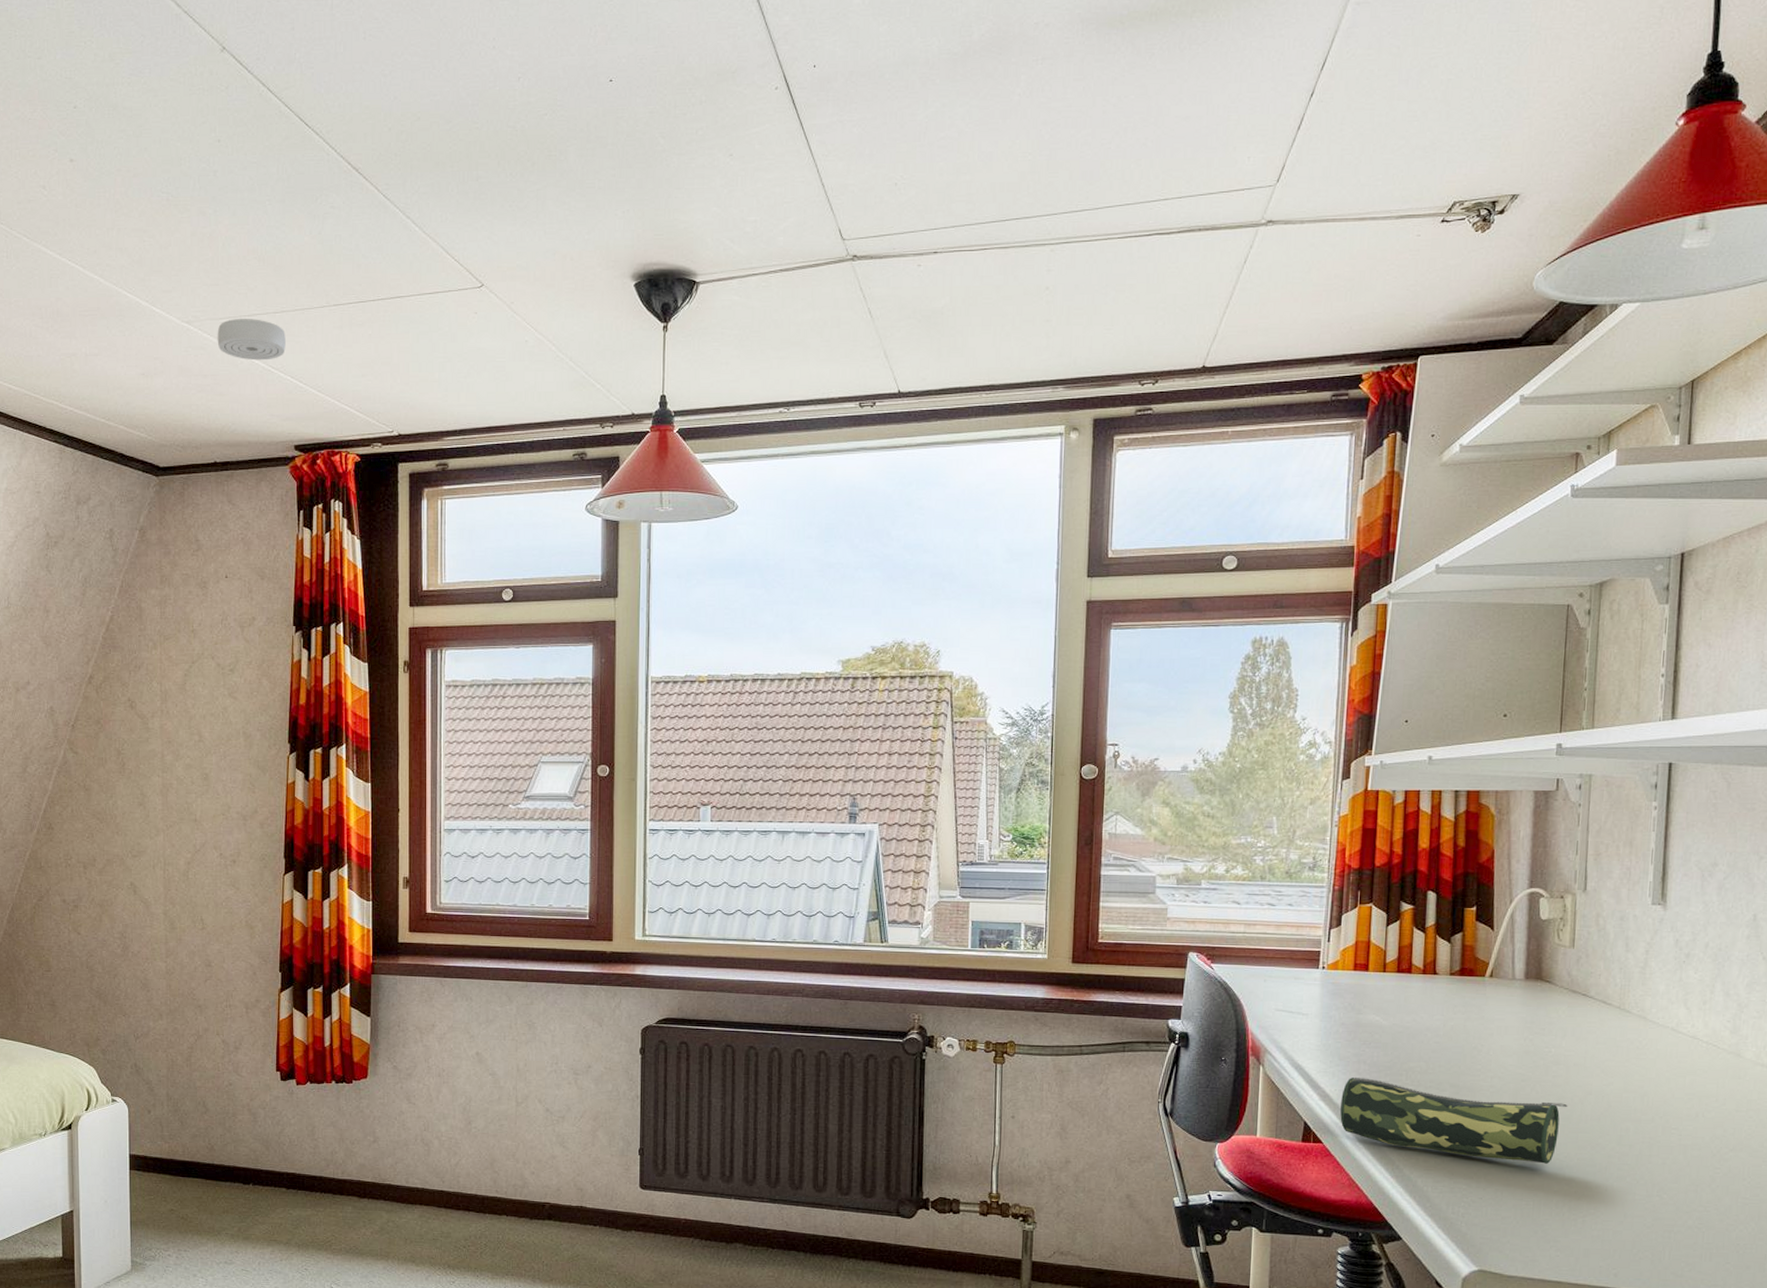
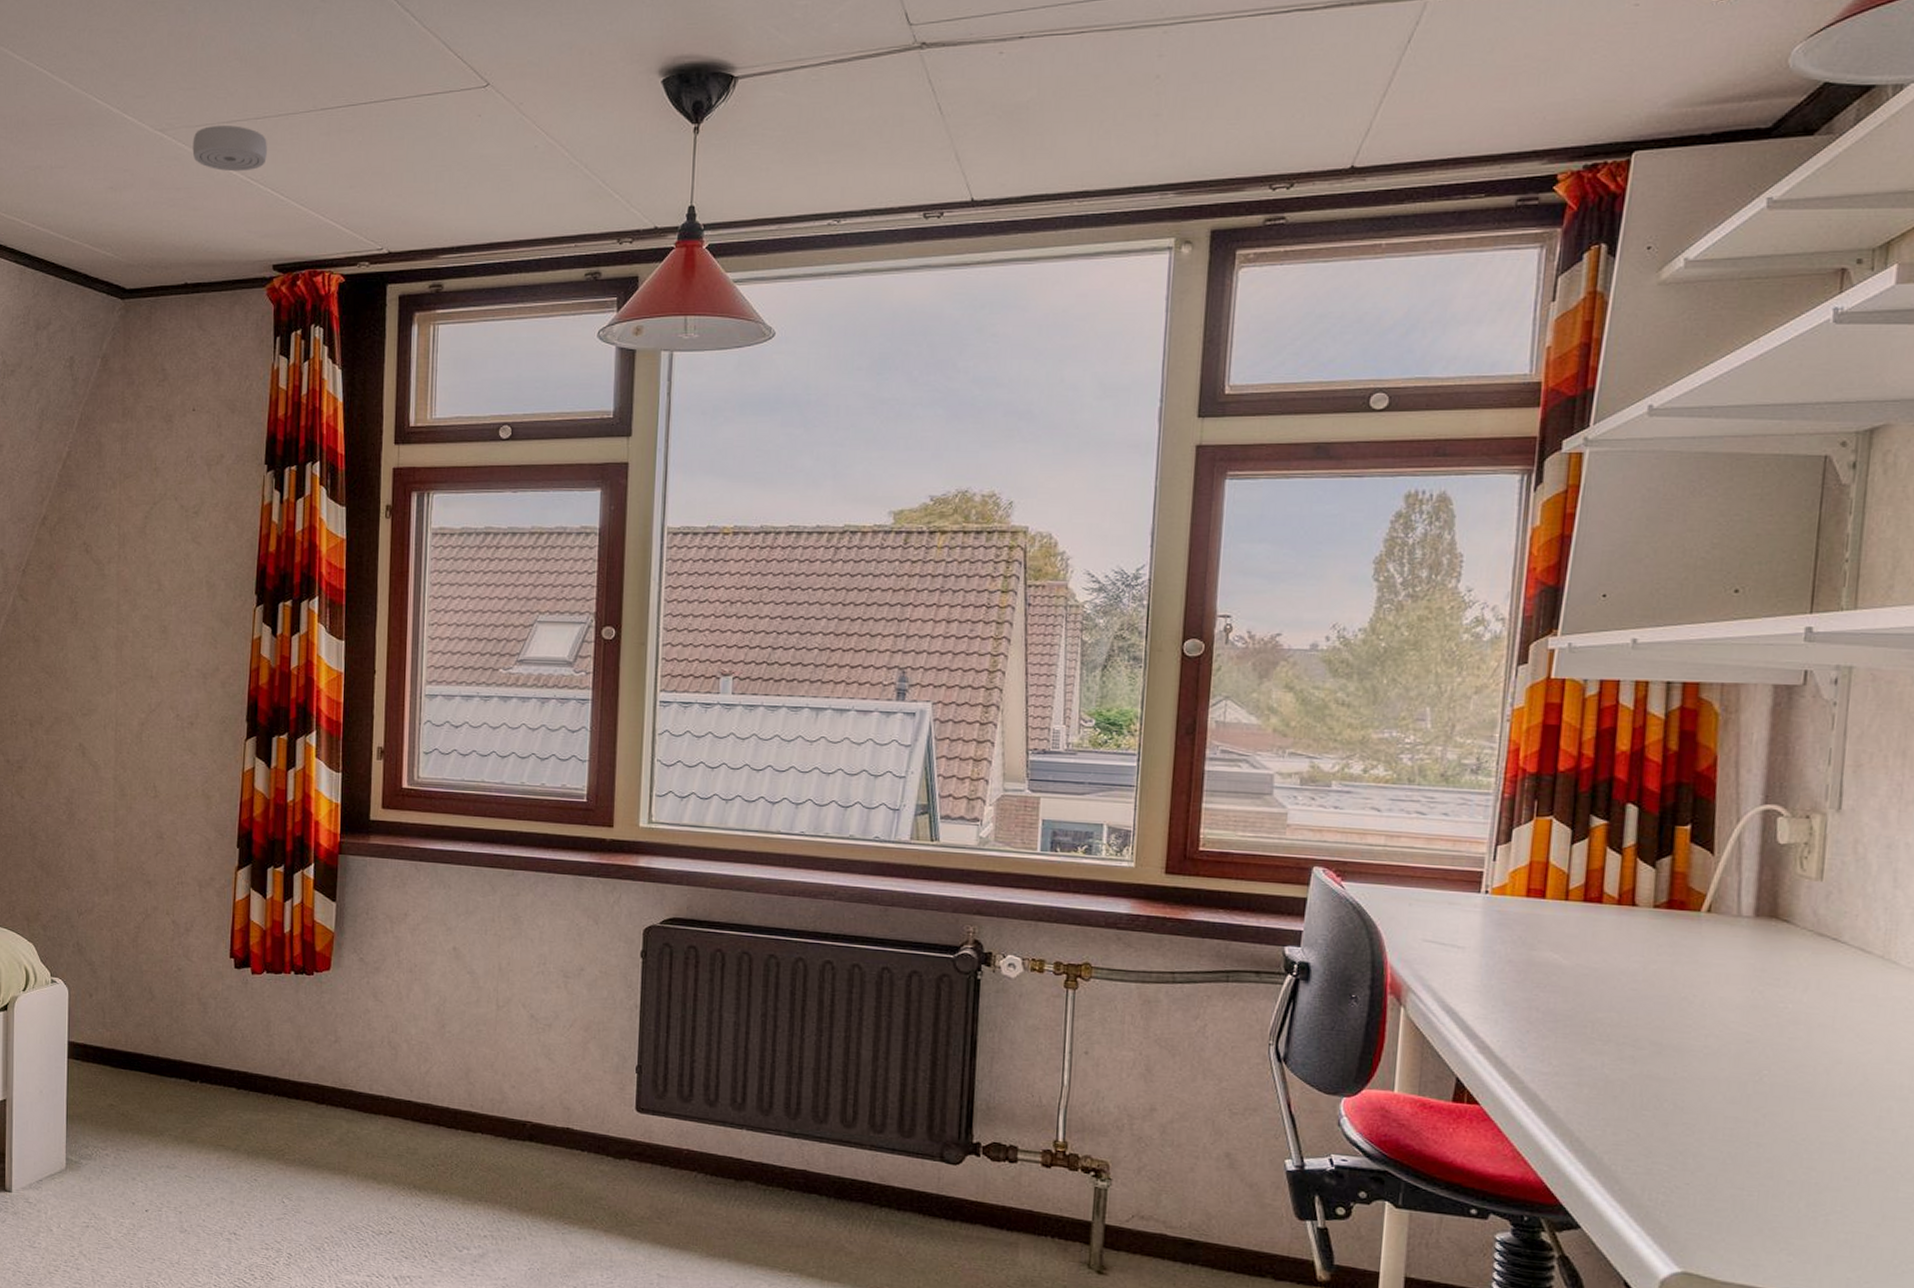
pencil case: present [1340,1078,1568,1164] -> none [1503,1027,1809,1147]

